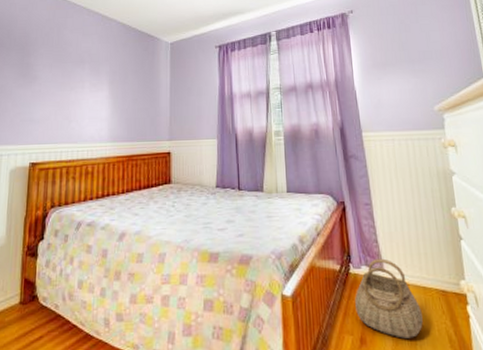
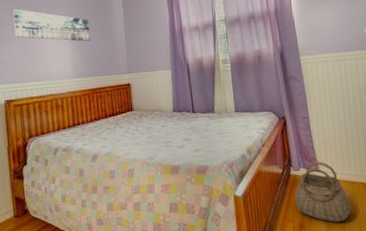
wall art: none [51,64,133,102] -> present [12,9,91,42]

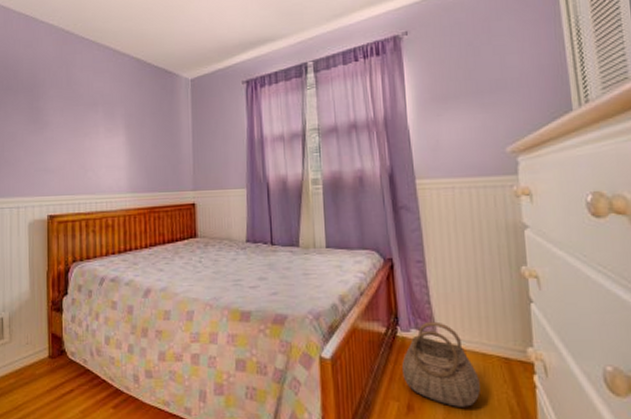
wall art: present [12,9,91,42] -> none [63,107,152,149]

